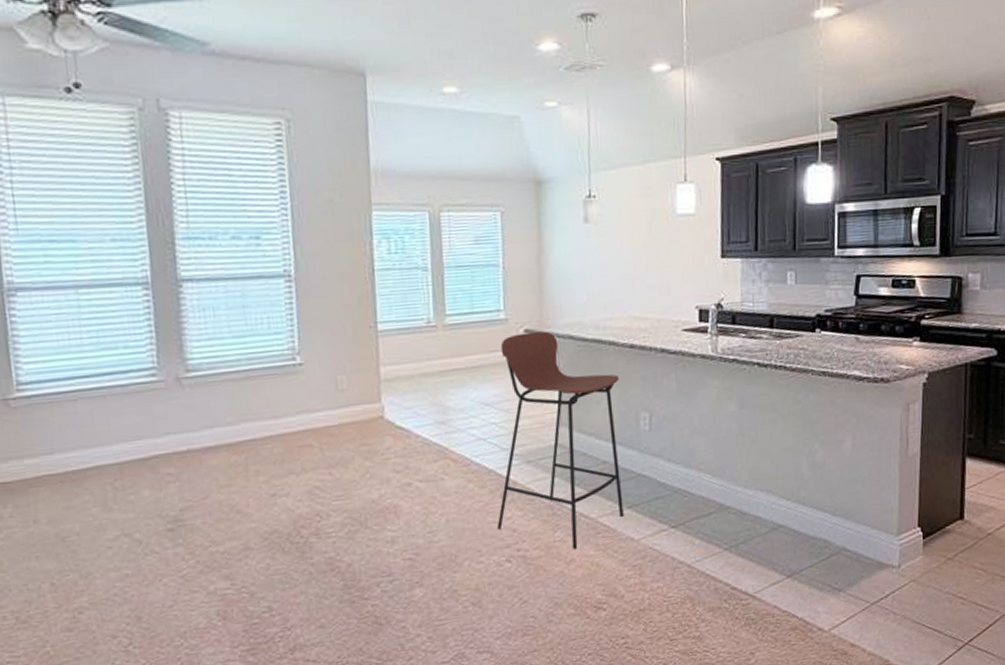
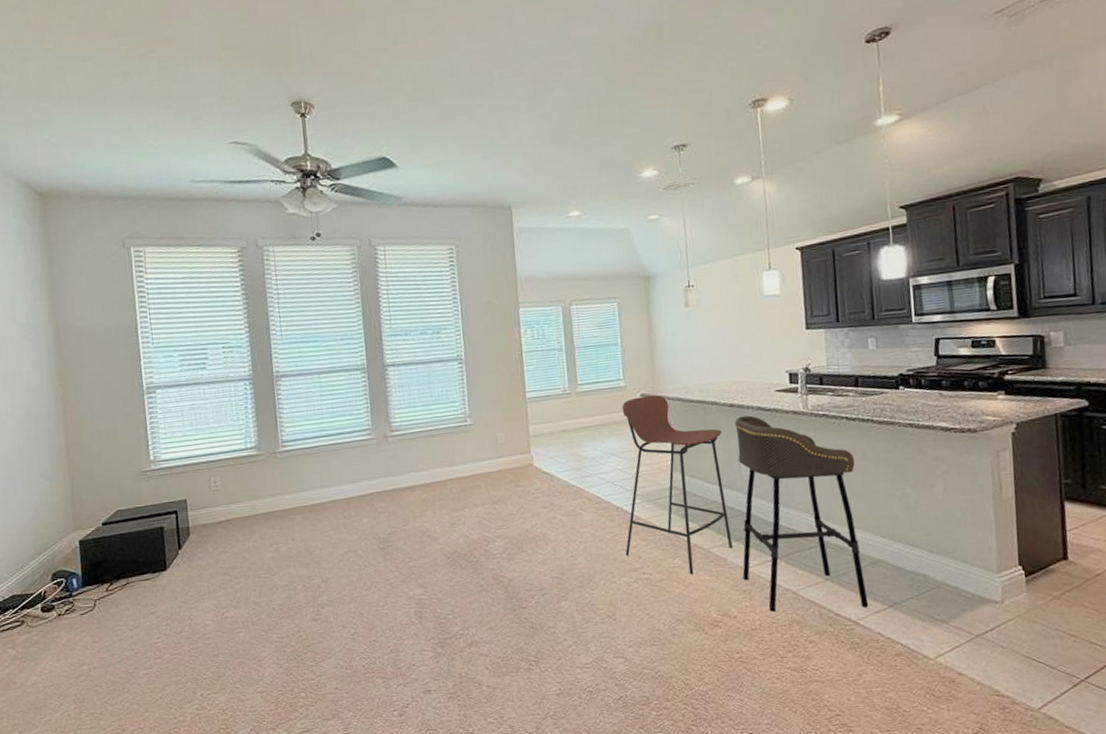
bar stool: none [633,358,767,589] -> present [735,415,869,612]

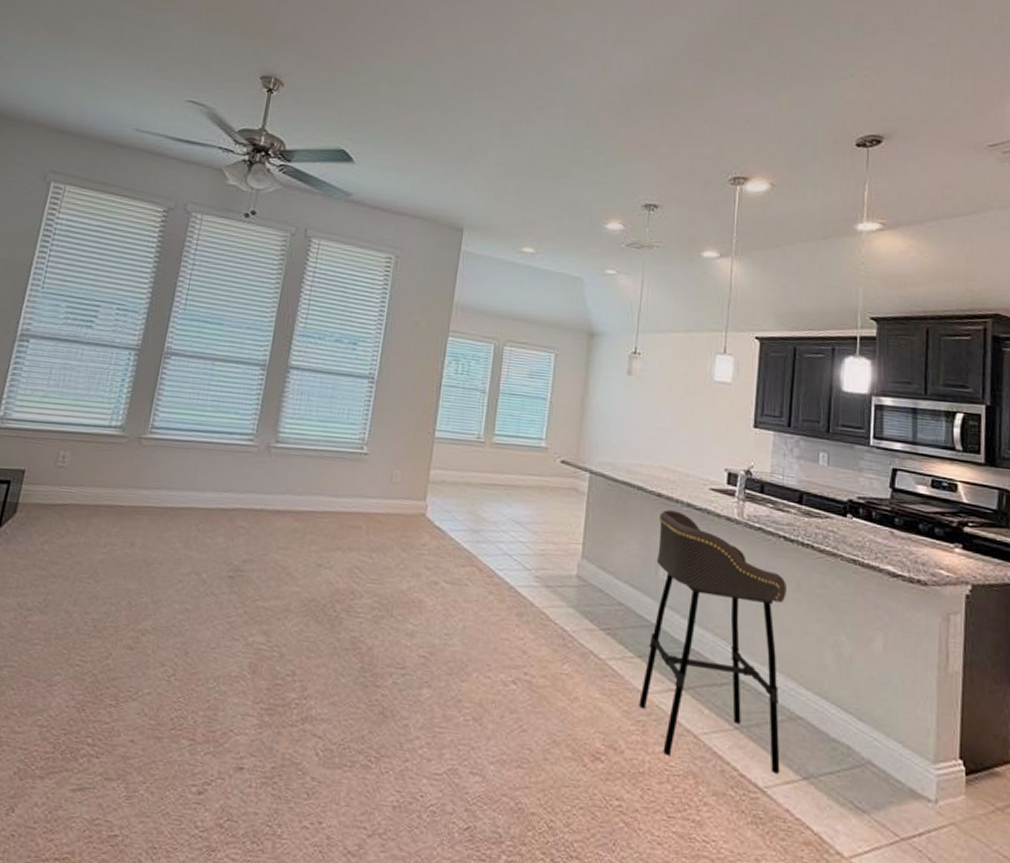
bar stool: present [622,395,733,575] -> none [508,463,643,688]

